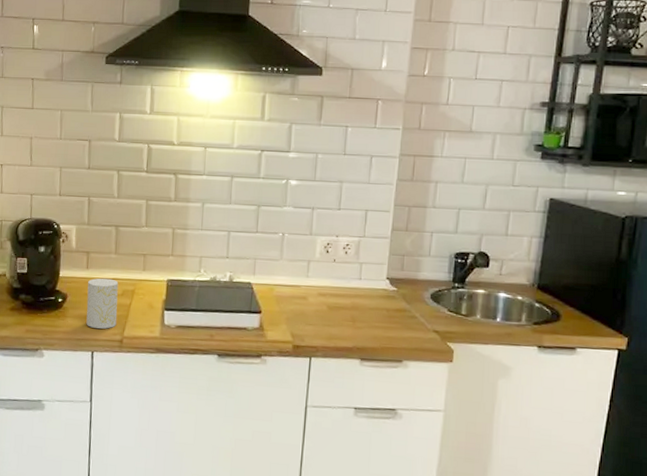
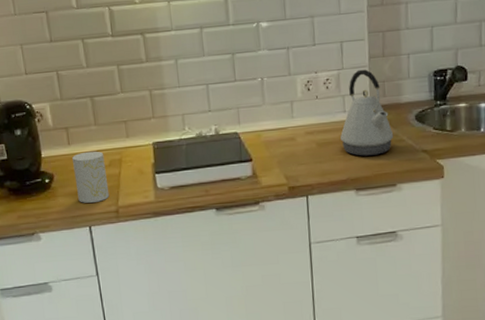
kettle: none [352,240,407,328] -> present [340,69,394,156]

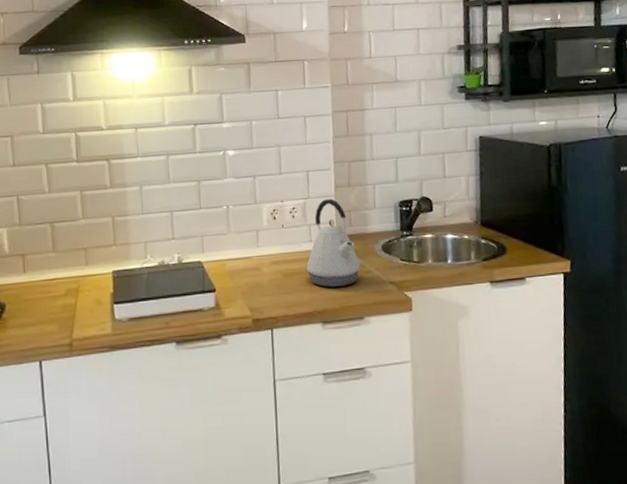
cup: present [72,151,110,203] -> none [27,279,64,335]

